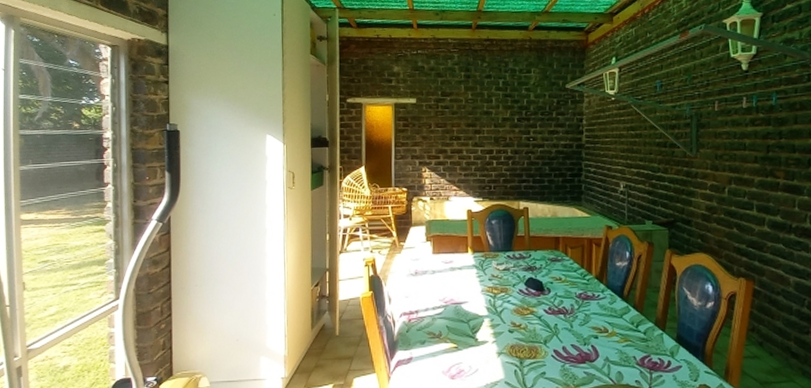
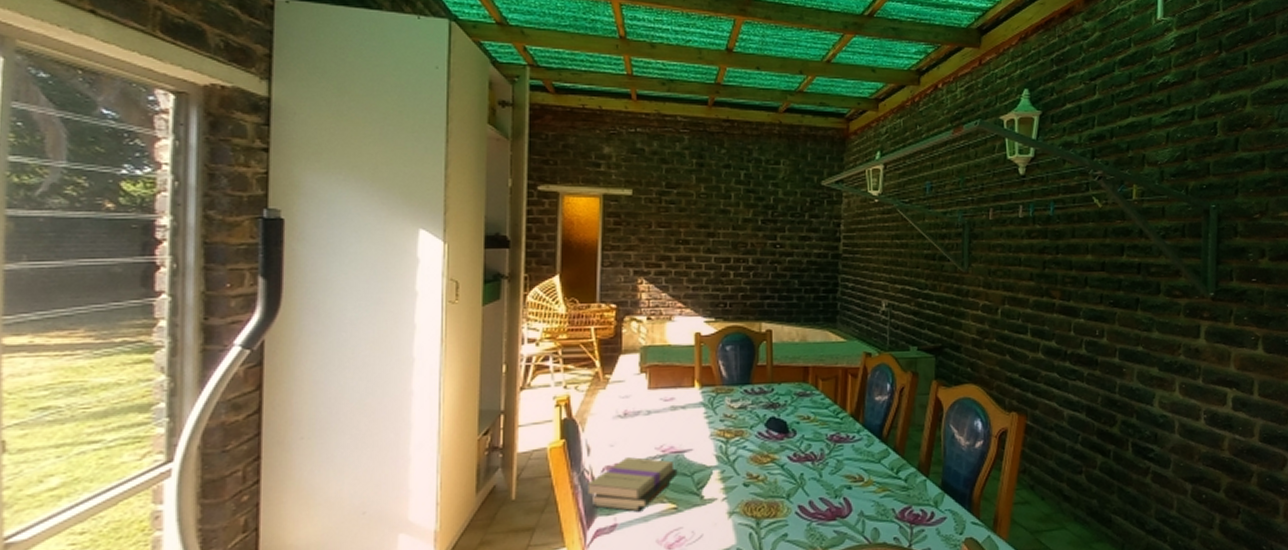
books: none [390,306,457,349] -> present [587,457,678,512]

